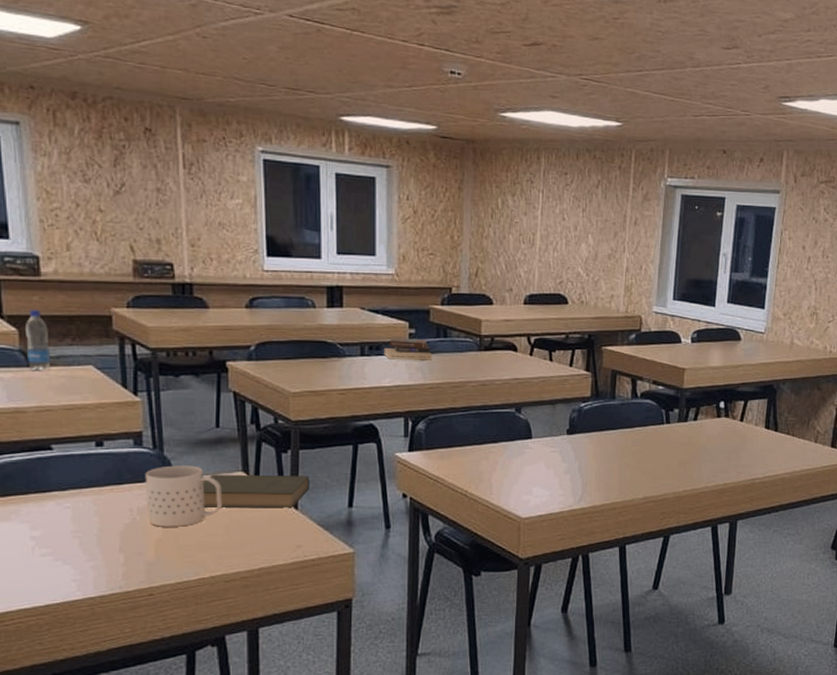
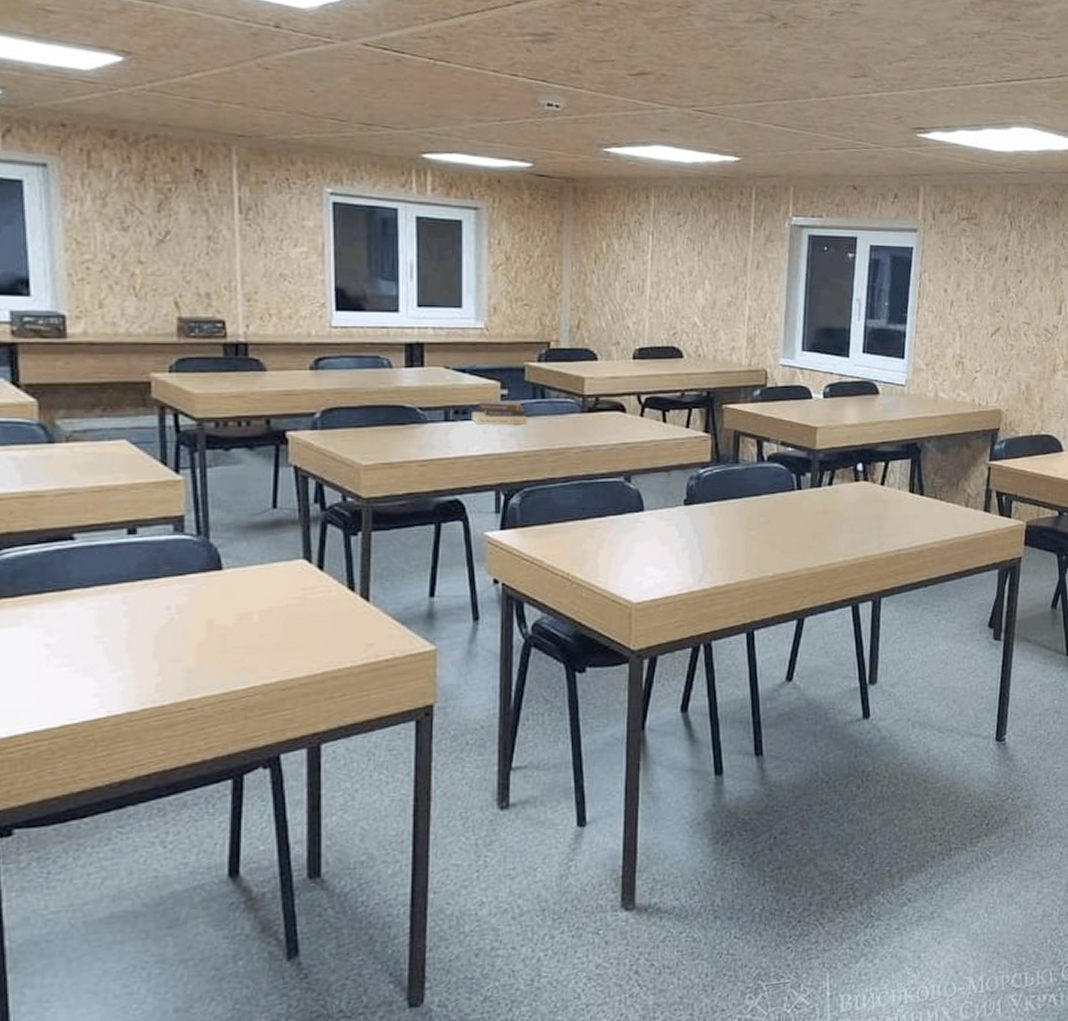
bottle: present [26,310,51,371] -> none [47,377,77,448]
mug: present [145,465,223,527] -> none [186,553,280,628]
book: present [203,474,309,508] -> none [256,561,383,603]

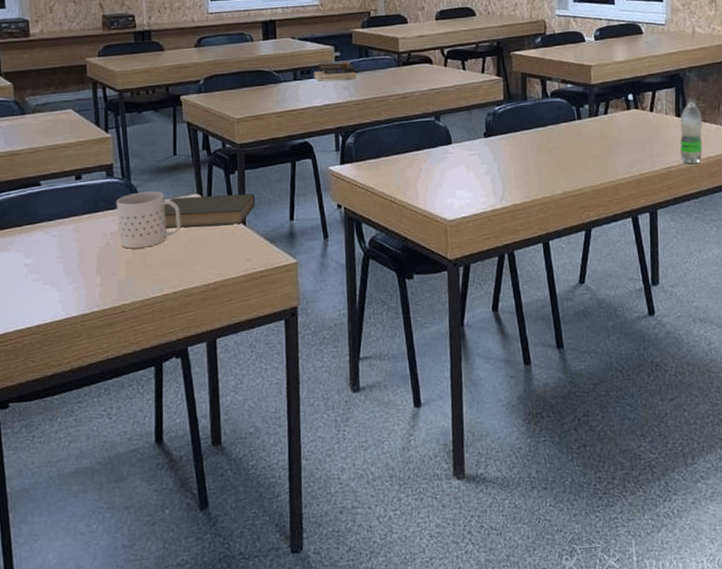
mug: none [186,553,280,628] -> present [116,191,182,249]
book: none [256,561,383,603] -> present [165,193,255,229]
bottle: none [912,472,938,548] -> present [680,98,703,165]

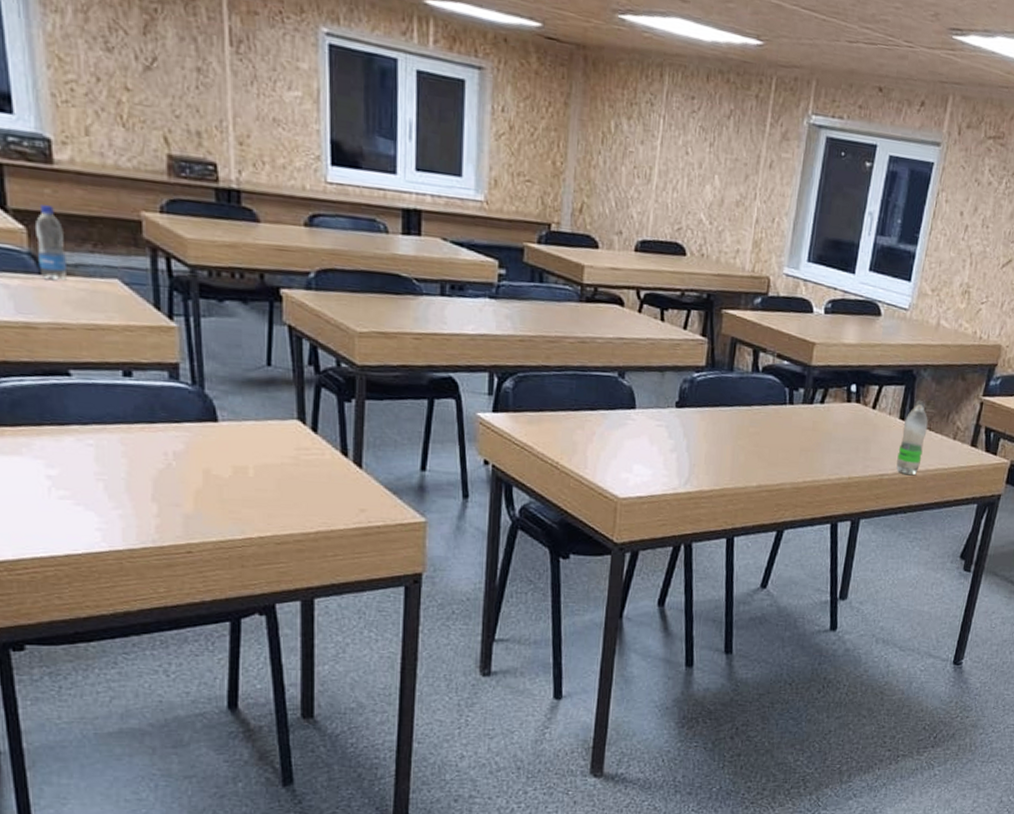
bottle: none [19,66,39,118] -> present [36,205,68,281]
mug: present [116,191,182,249] -> none [182,406,274,478]
book: present [165,193,255,229] -> none [252,420,376,466]
books: present [314,60,357,82] -> none [468,277,525,308]

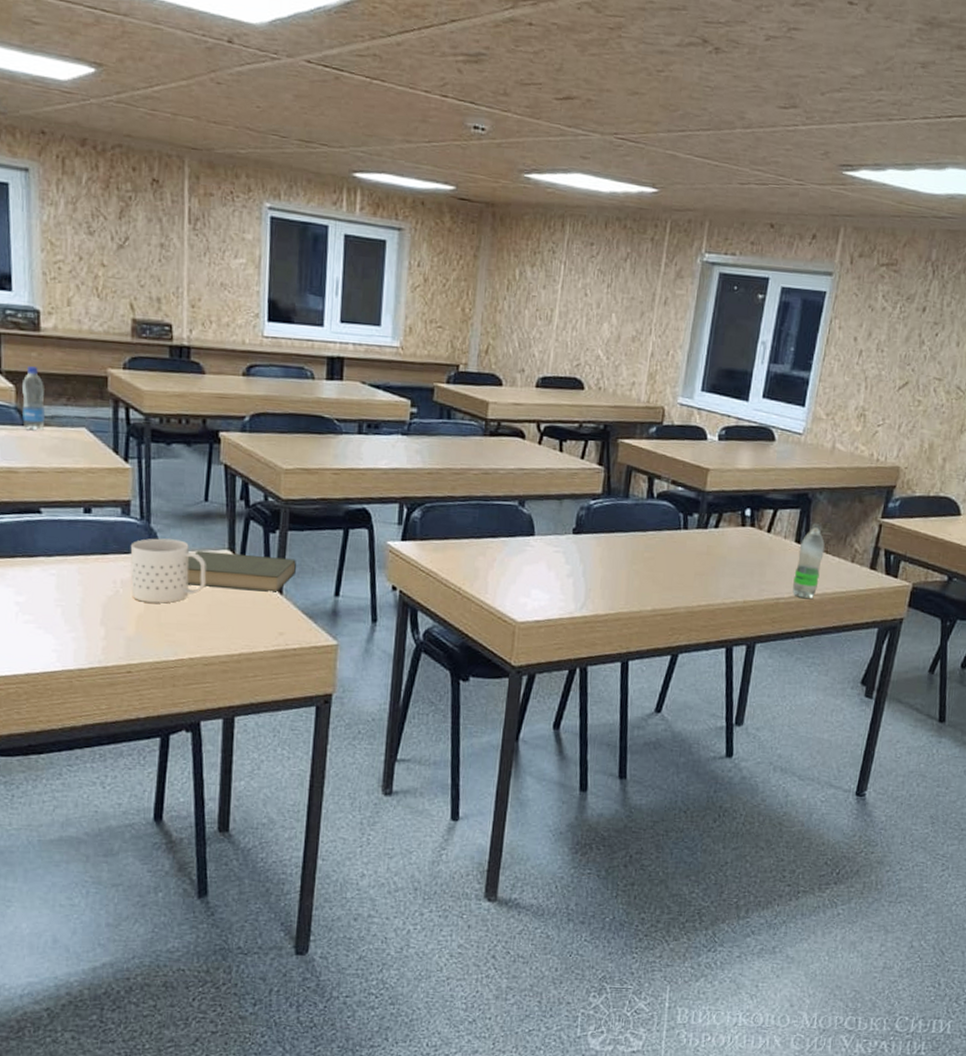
mug: none [182,406,274,478] -> present [130,538,207,604]
book: none [252,420,376,466] -> present [187,550,296,593]

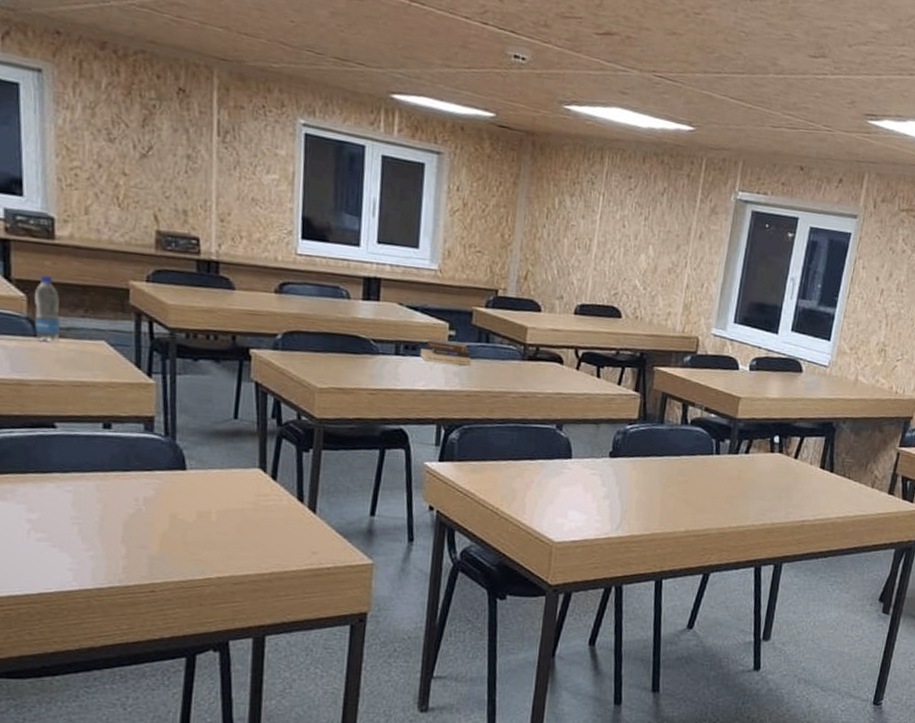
mug: present [130,538,207,604] -> none [153,455,236,522]
book: present [187,550,296,593] -> none [215,468,331,512]
books: none [382,415,434,443] -> present [420,338,472,366]
bottle: present [793,523,825,599] -> none [817,450,847,522]

